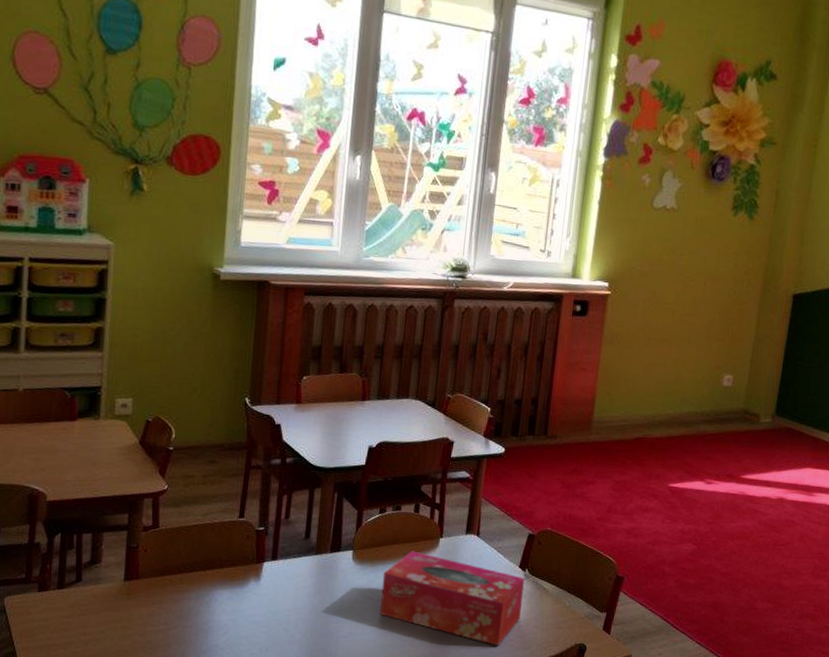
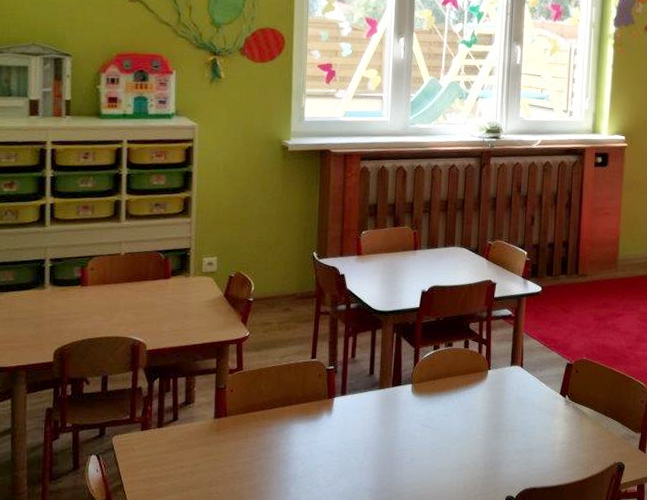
tissue box: present [379,551,525,646] -> none [437,383,566,467]

